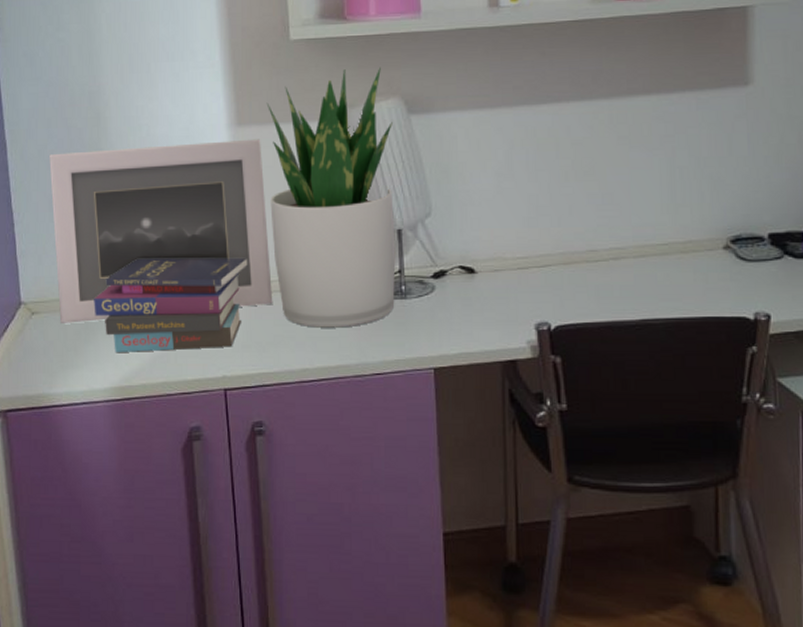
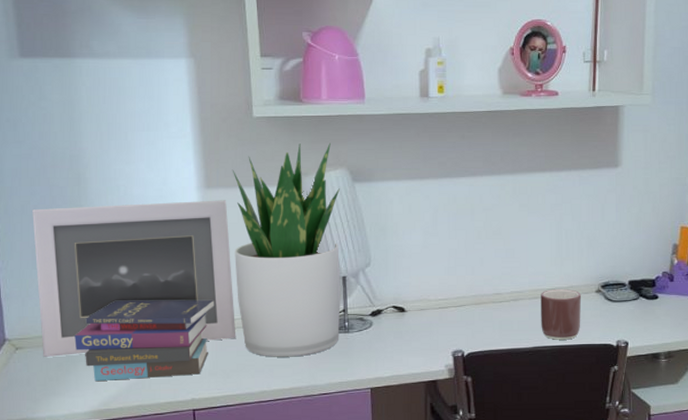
mug: none [649,244,705,311] -> present [541,288,582,340]

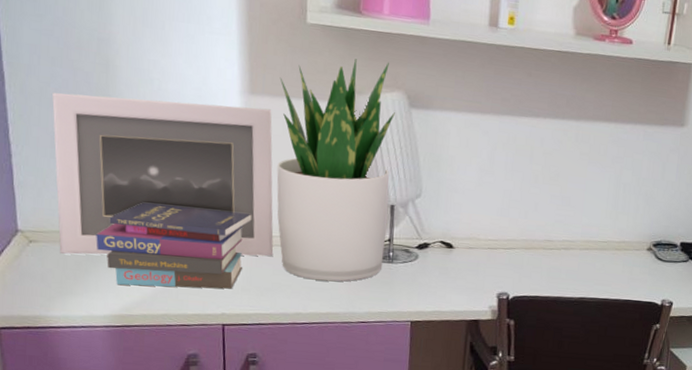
mug: present [541,288,582,340] -> none [589,242,633,294]

